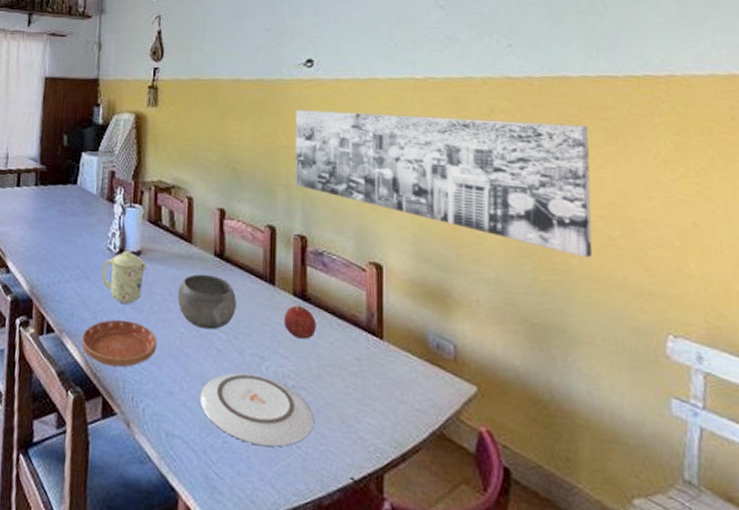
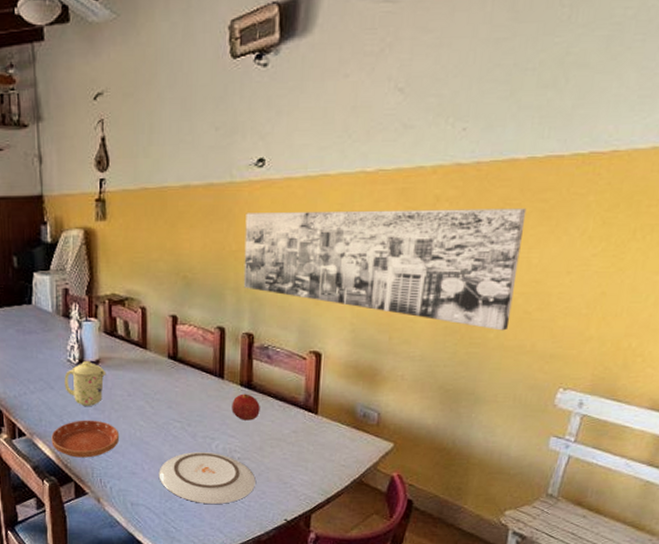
bowl: present [177,274,236,330] -> none [136,375,189,421]

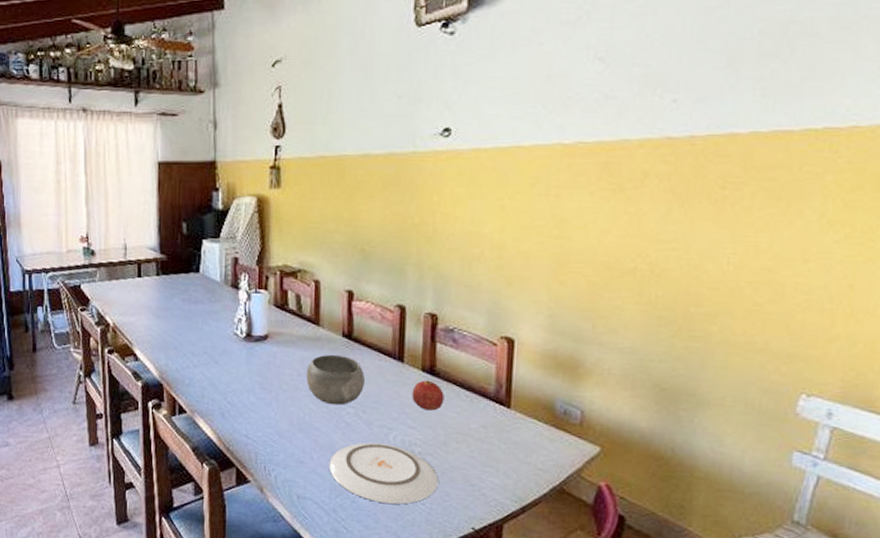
saucer: present [51,420,118,458] -> none [213,399,286,442]
mug: present [64,361,106,406] -> none [230,335,275,385]
bowl: none [136,375,189,421] -> present [306,354,365,406]
wall art: present [243,208,527,331] -> none [426,184,752,324]

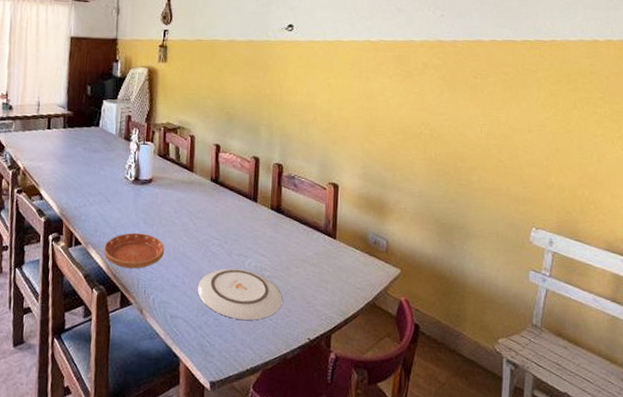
saucer: none [213,399,286,442] -> present [103,232,164,269]
bowl: present [306,354,365,406] -> none [181,195,227,238]
fruit: present [412,380,444,411] -> none [263,216,287,242]

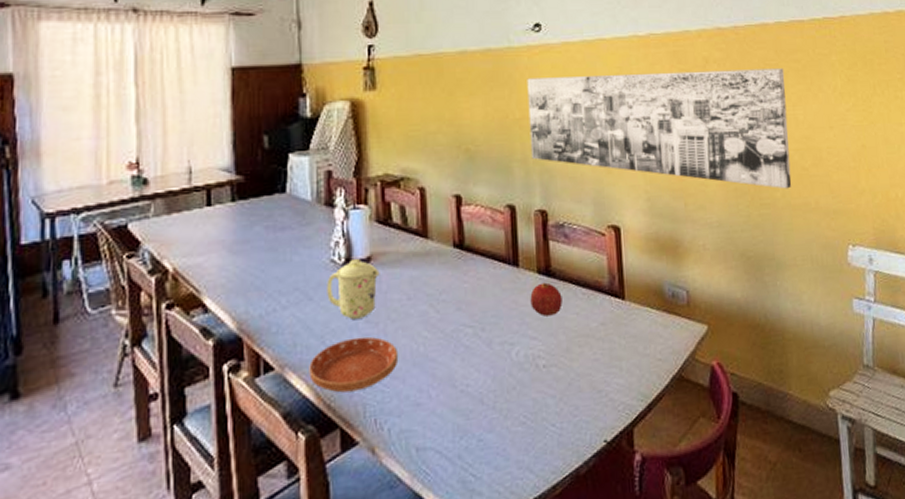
mug: none [120,179,157,220] -> present [327,259,380,319]
plate: present [197,268,283,320] -> none [449,362,566,435]
fruit: none [263,216,287,242] -> present [530,282,563,316]
wall art: none [275,65,493,175] -> present [527,68,792,189]

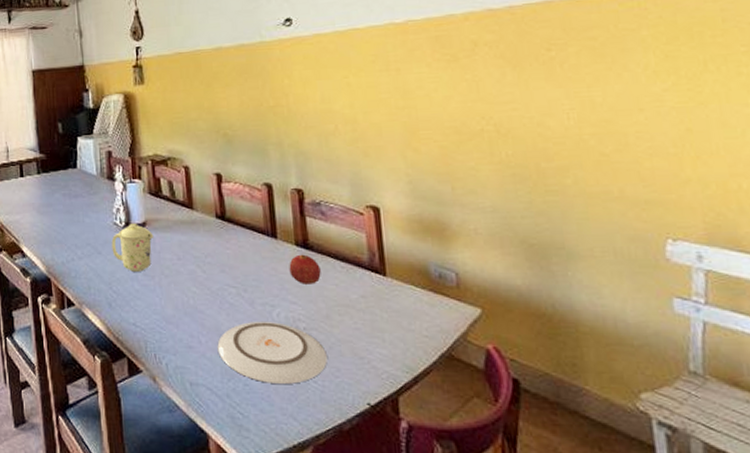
saucer: present [309,336,397,393] -> none [101,287,171,330]
plate: none [449,362,566,435] -> present [217,321,327,384]
wall art: present [527,68,792,189] -> none [279,47,587,176]

